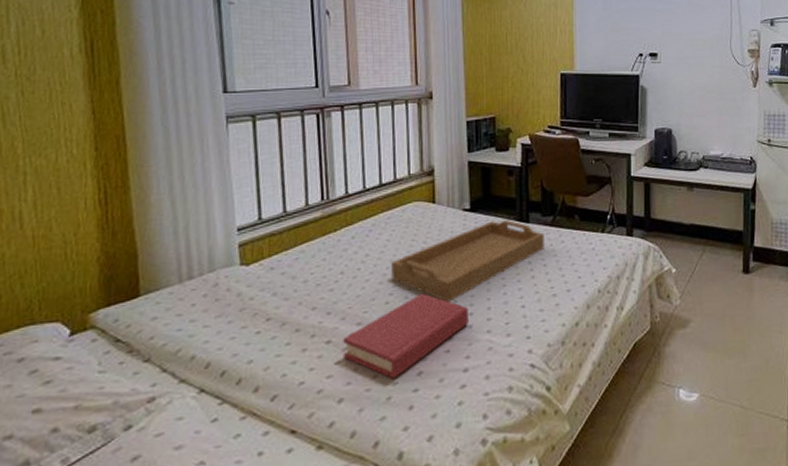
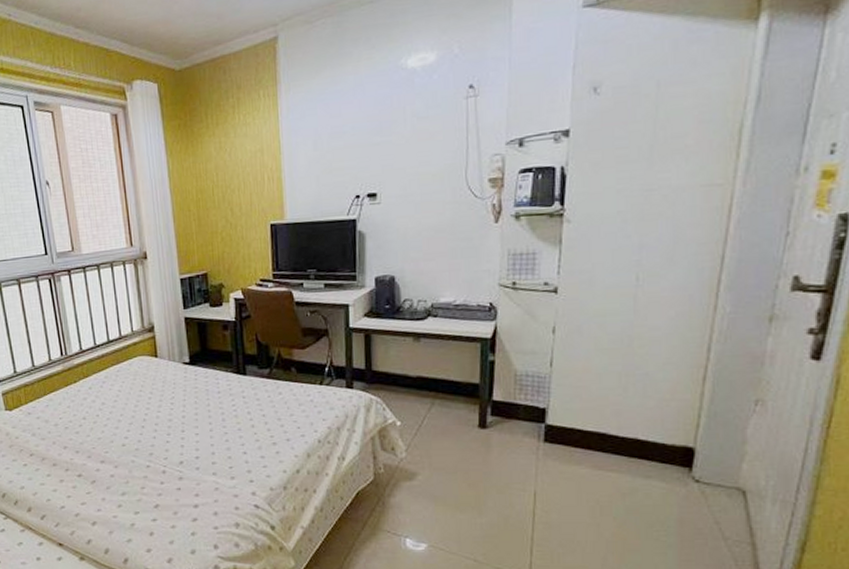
hardback book: present [343,293,468,379] -> none [91,437,195,509]
serving tray: present [391,220,544,302] -> none [124,373,262,446]

